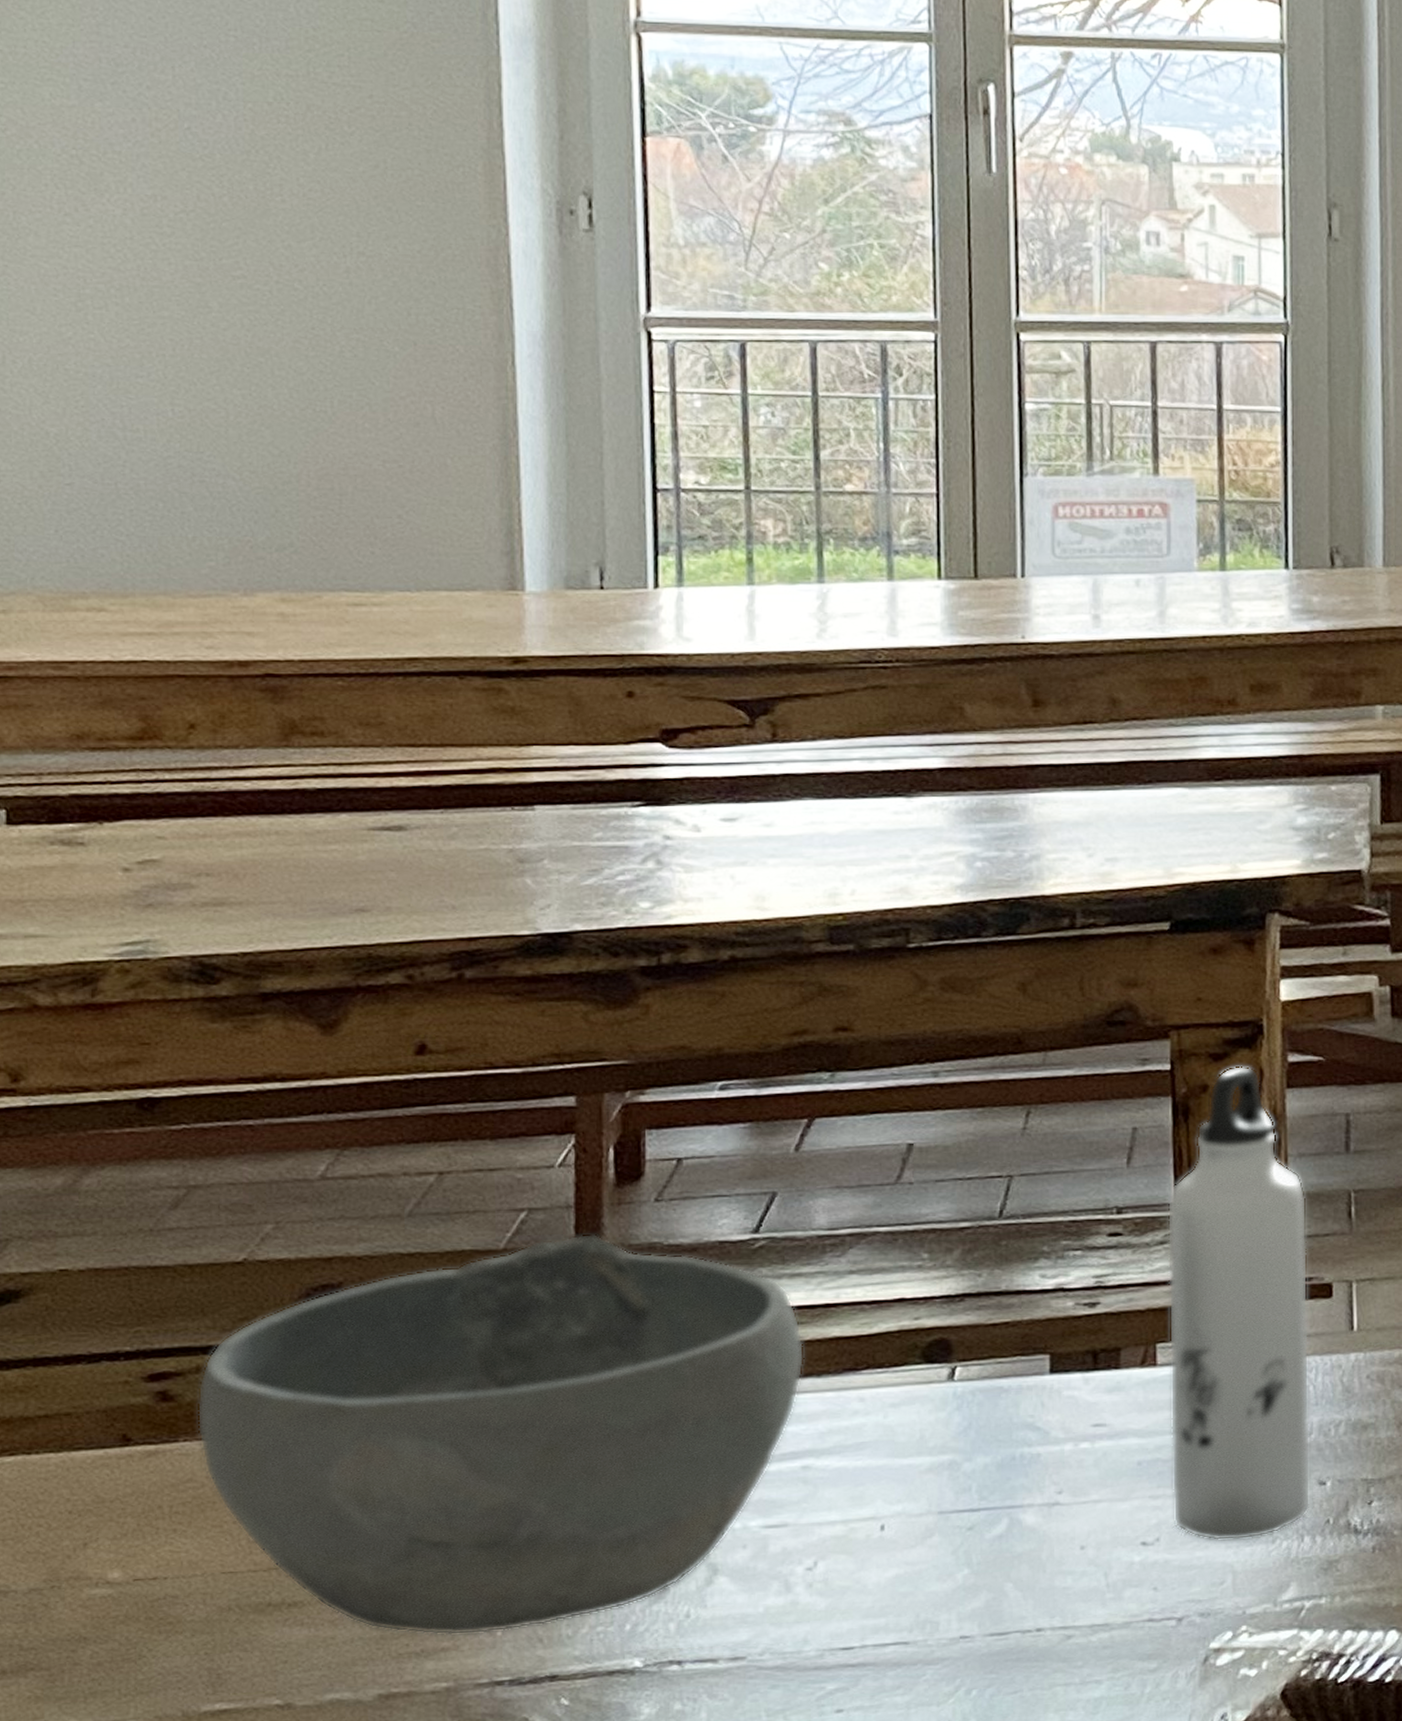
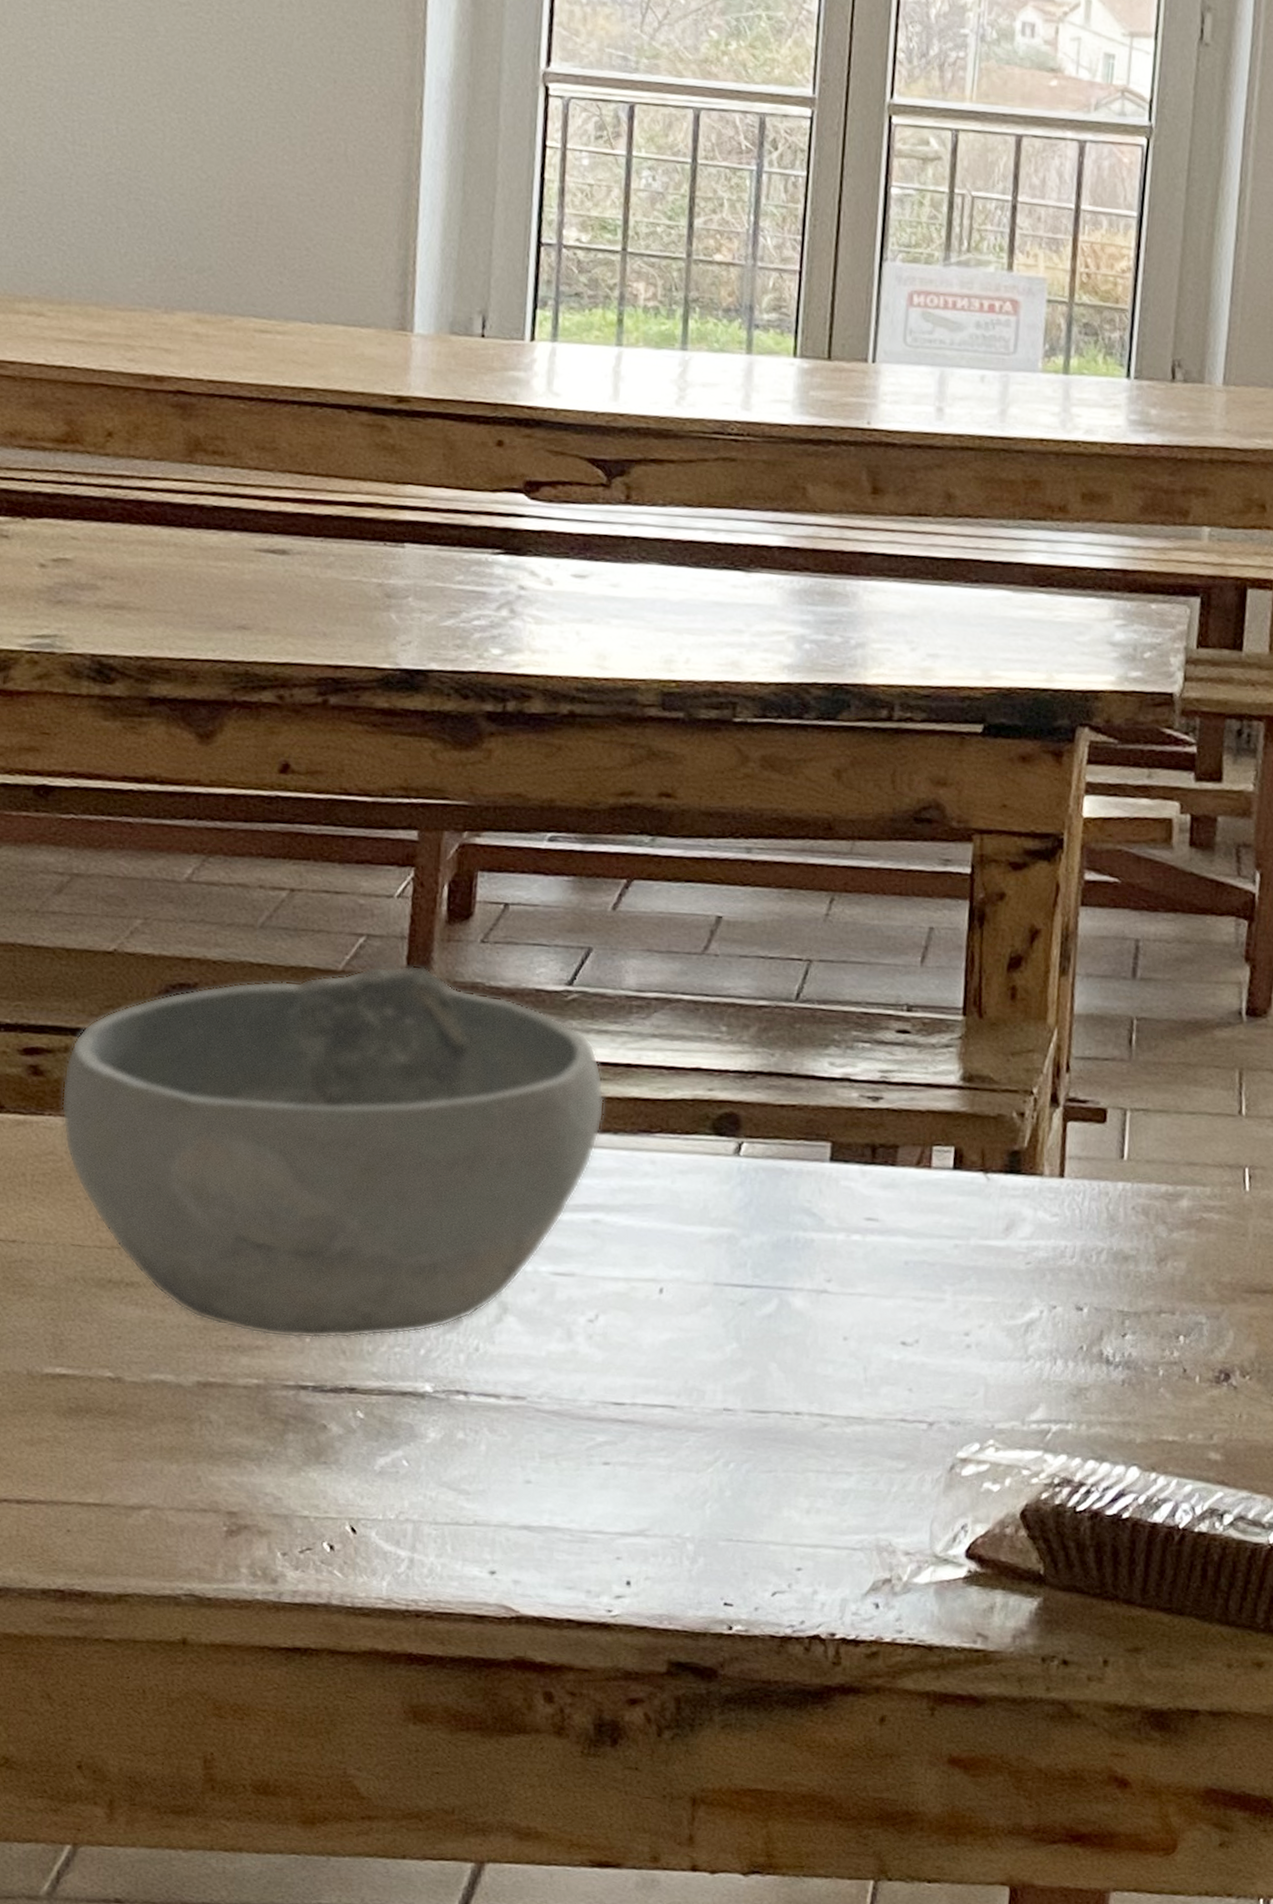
water bottle: present [1167,1065,1311,1541] -> none [933,877,1090,1355]

